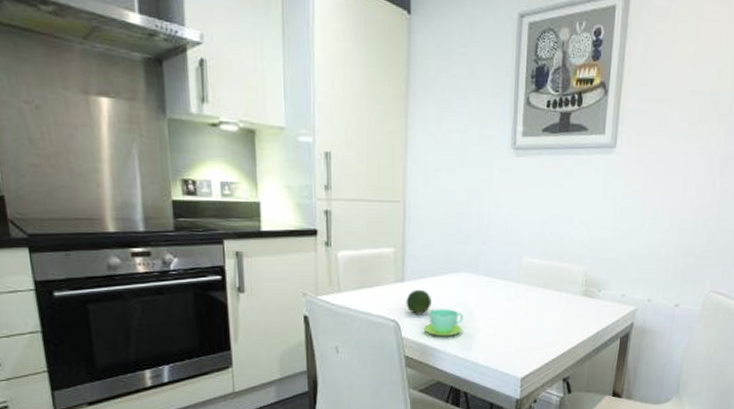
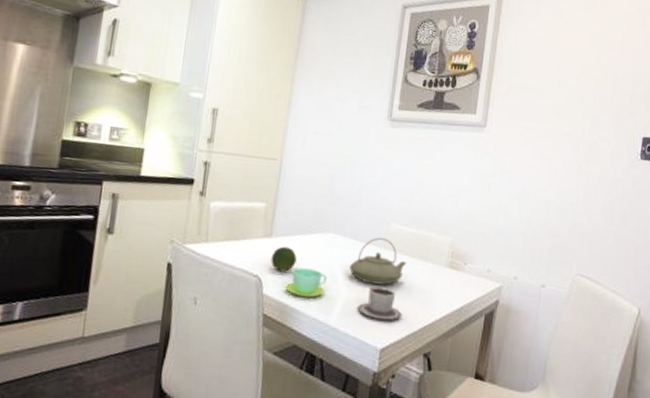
teapot: none [484,272,542,318] -> present [349,237,407,285]
cup: none [496,321,540,352] -> present [357,287,402,321]

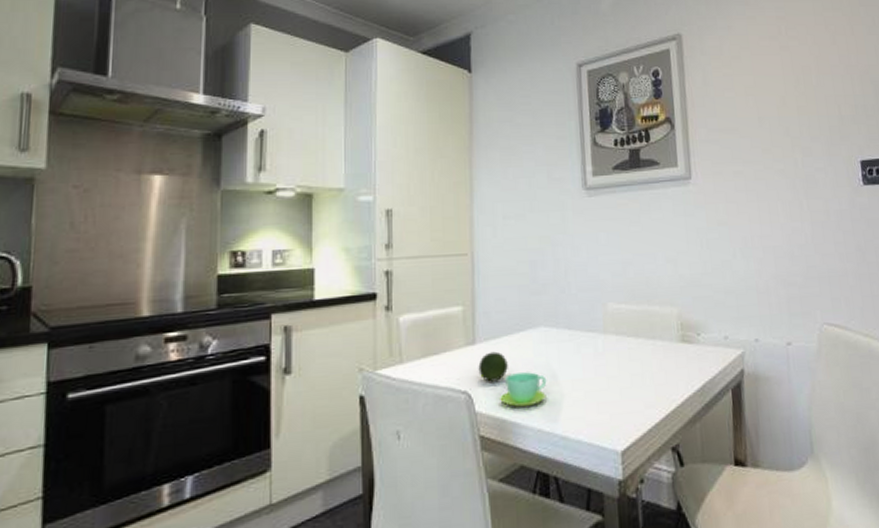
teapot: present [349,237,407,285] -> none [568,321,634,377]
cup: present [357,287,402,321] -> none [586,378,639,418]

